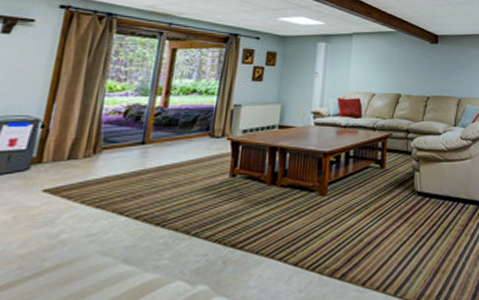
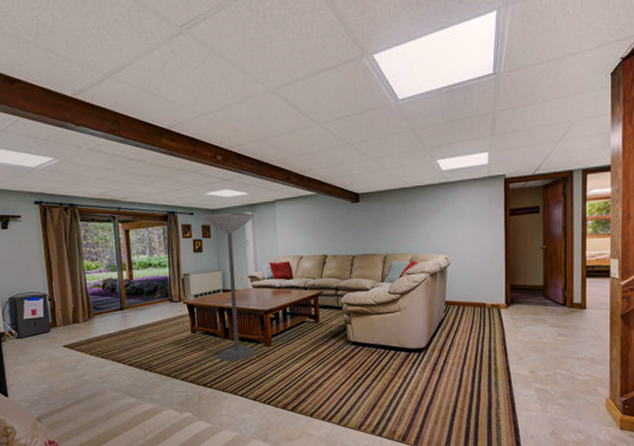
floor lamp: none [258,41,329,215] -> present [202,213,256,362]

